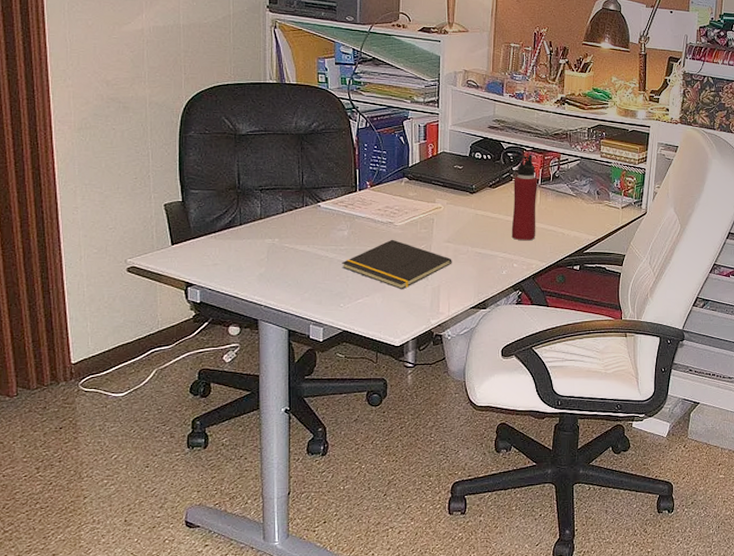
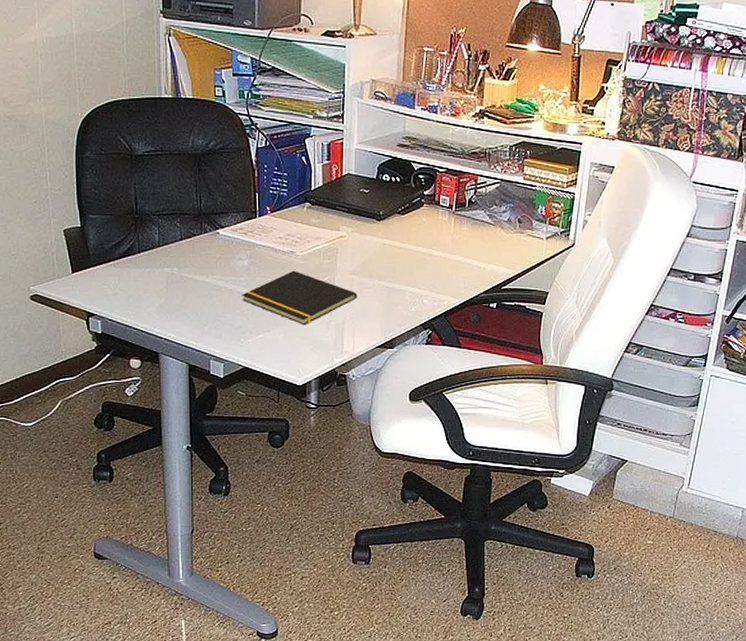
water bottle: present [511,155,537,241] -> none [421,177,451,275]

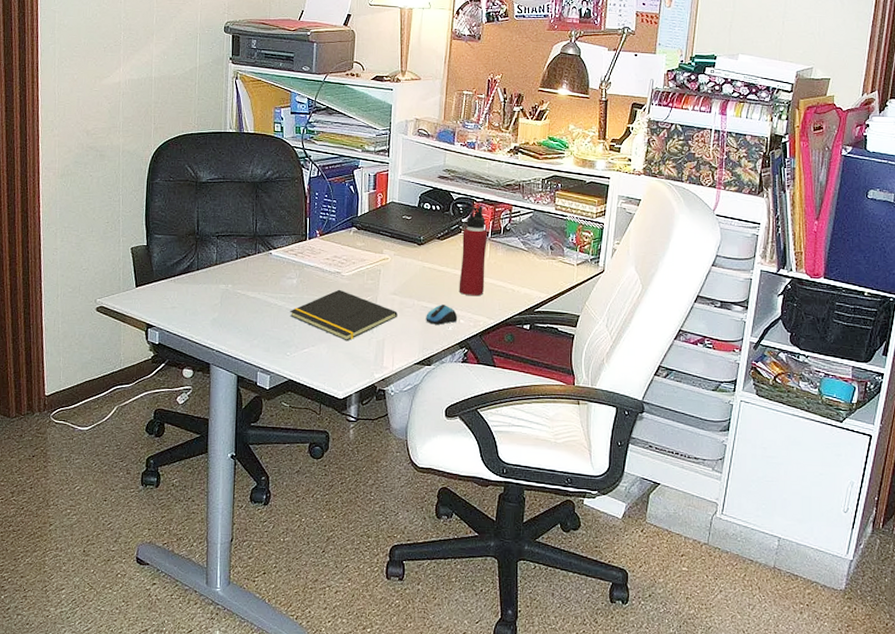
computer mouse: none [387,284,421,305] -> present [426,305,458,325]
water bottle: none [421,177,451,275] -> present [459,206,487,296]

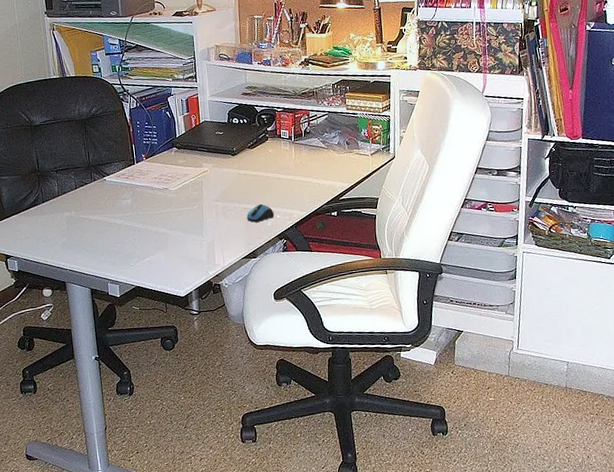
notepad: present [290,289,398,341] -> none [129,203,222,247]
water bottle: present [459,206,487,296] -> none [269,115,294,194]

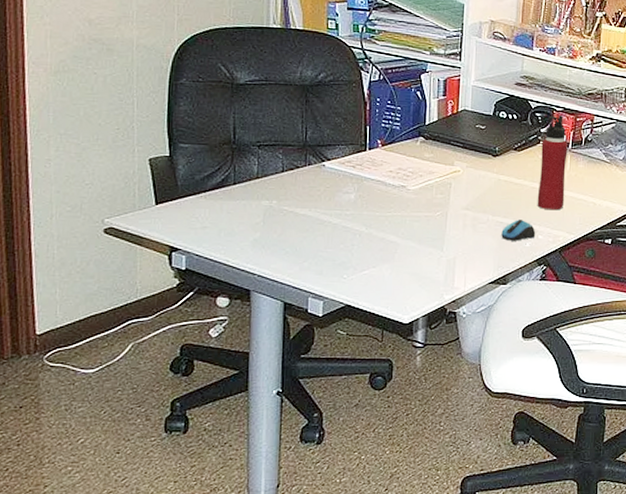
water bottle: none [269,115,294,194] -> present [537,115,568,211]

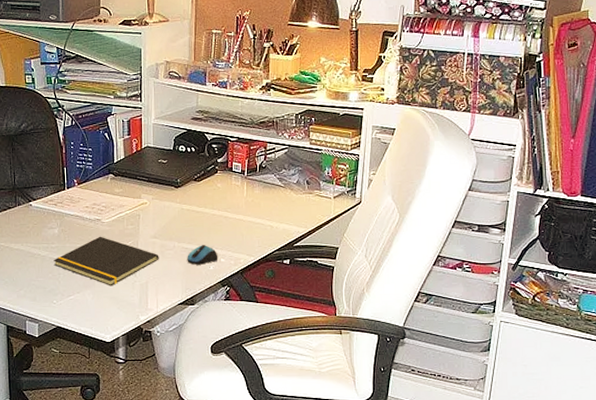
notepad: none [347,204,470,261] -> present [53,236,159,286]
water bottle: present [537,115,568,211] -> none [218,145,244,235]

